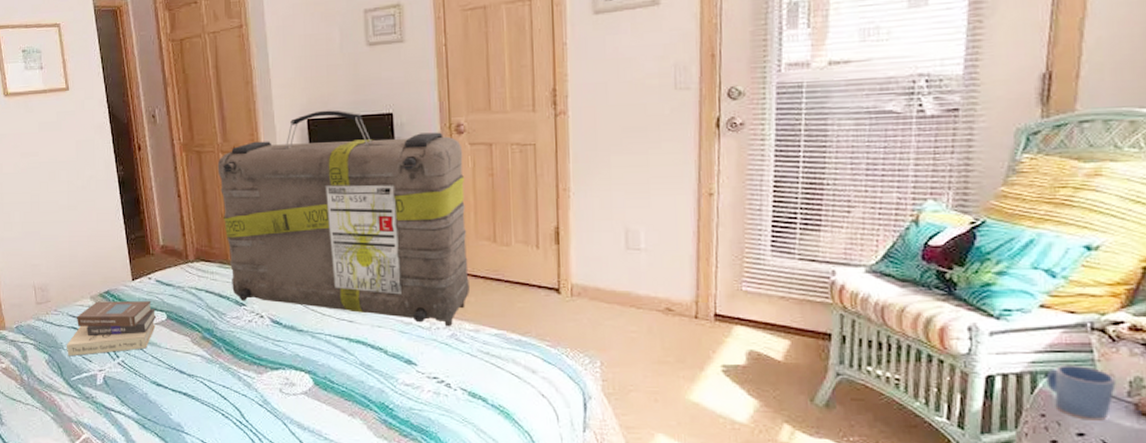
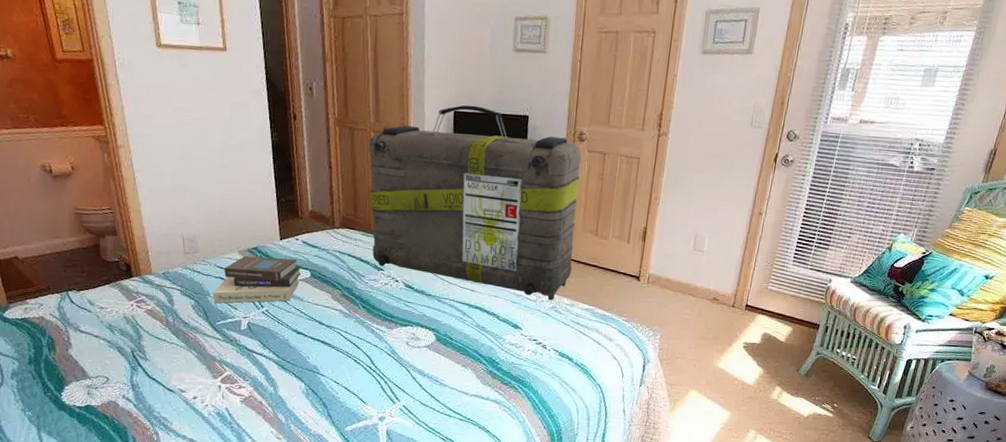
mug: present [1045,364,1117,421] -> none [940,354,981,392]

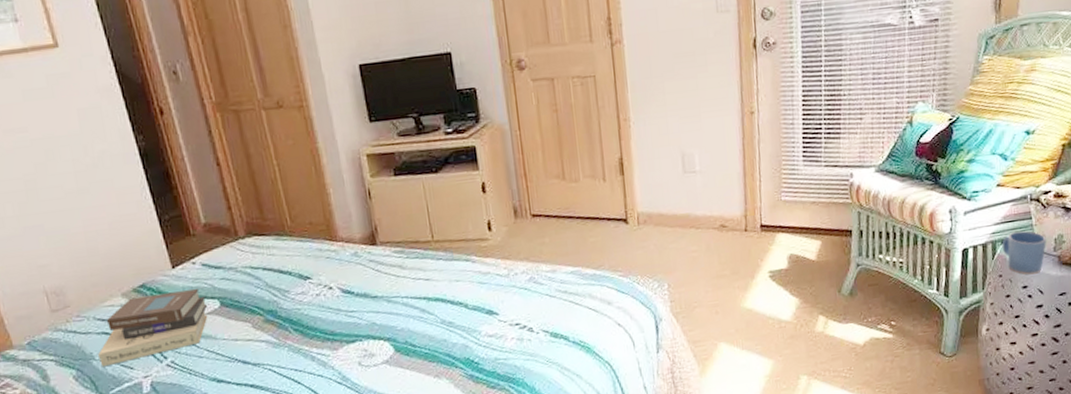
suitcase: present [368,105,582,301] -> none [260,52,544,275]
mug: none [940,354,981,392] -> present [1001,230,1047,275]

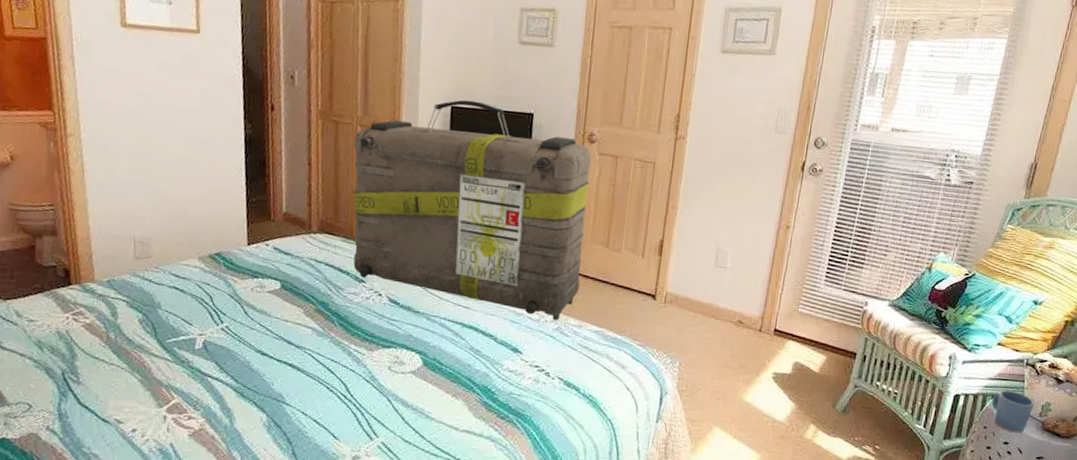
books: present [98,289,208,367] -> none [165,262,270,318]
suitcase: none [260,52,544,275] -> present [352,100,592,321]

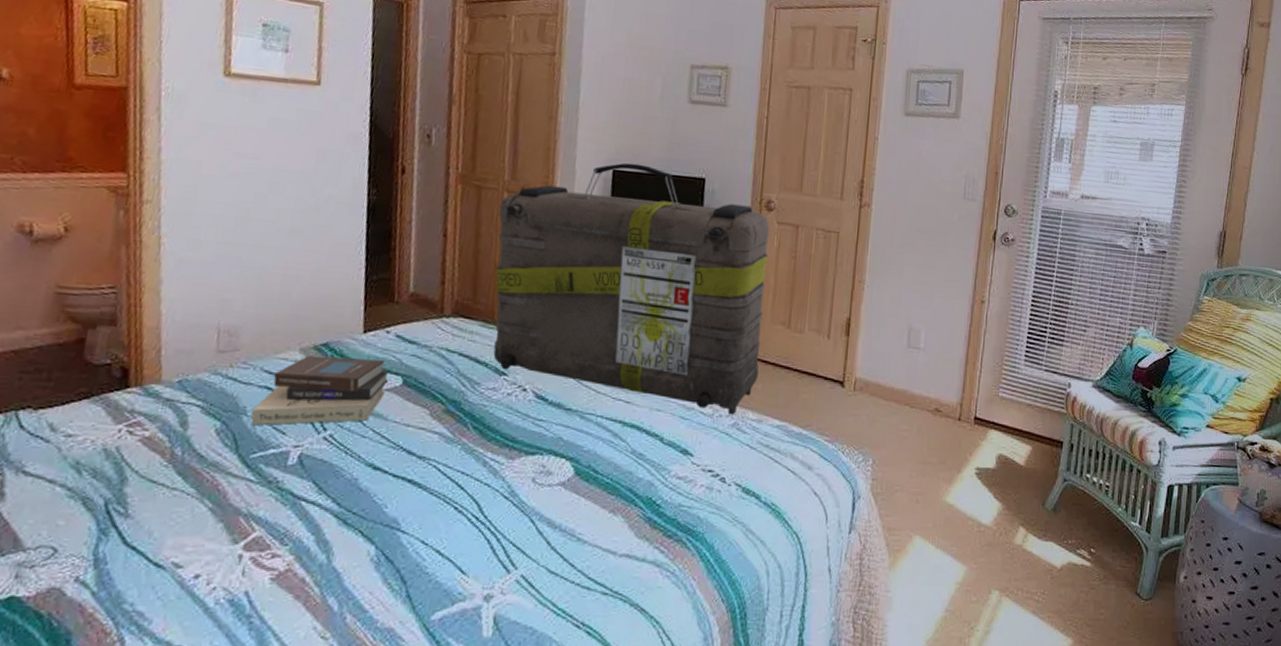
books: none [165,262,270,318] -> present [251,355,389,426]
mug: present [991,390,1035,434] -> none [1206,477,1250,527]

